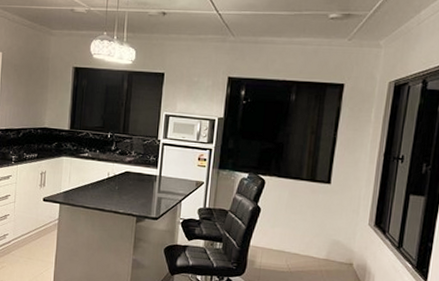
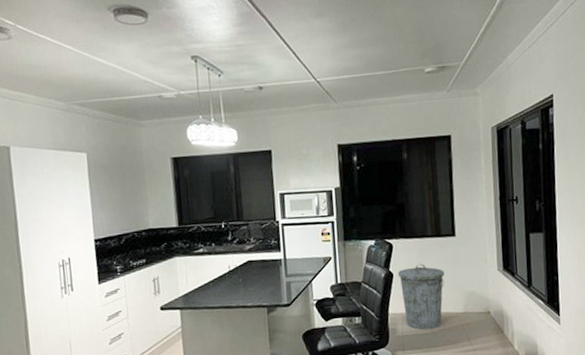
trash can: none [265,204,313,268] -> present [398,263,445,329]

